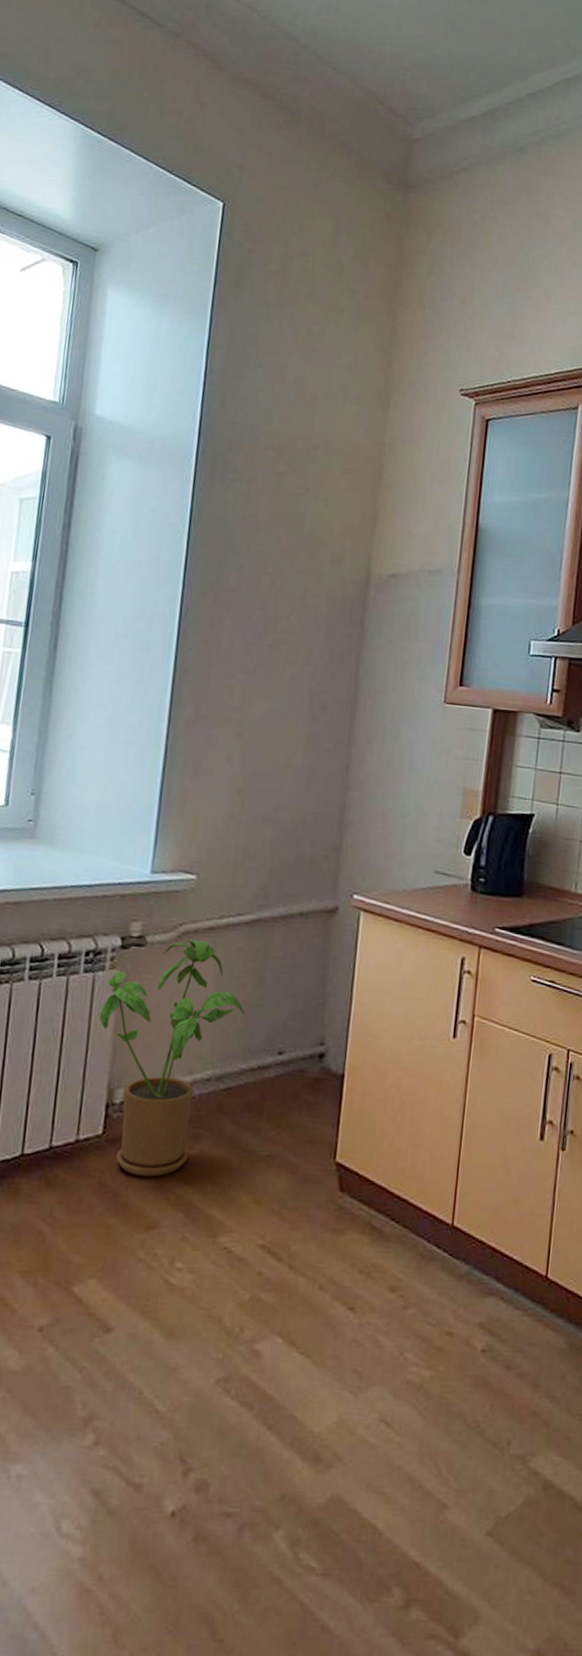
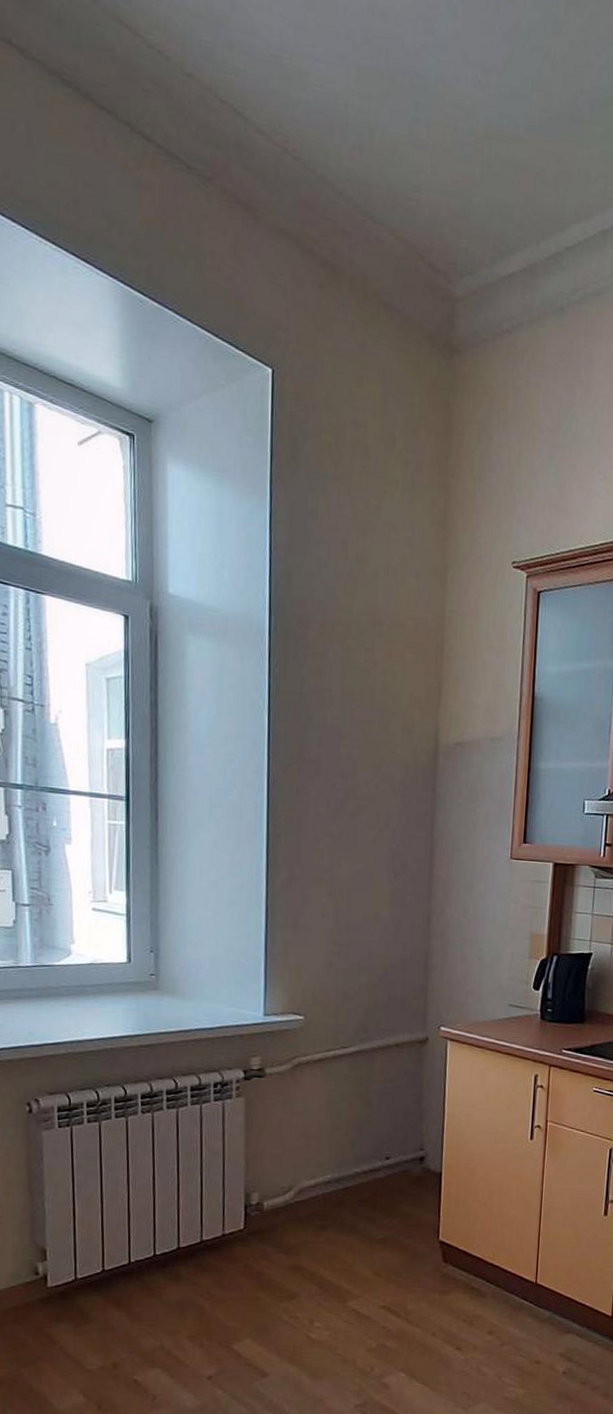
house plant: present [99,939,247,1177] -> none [231,1069,357,1259]

